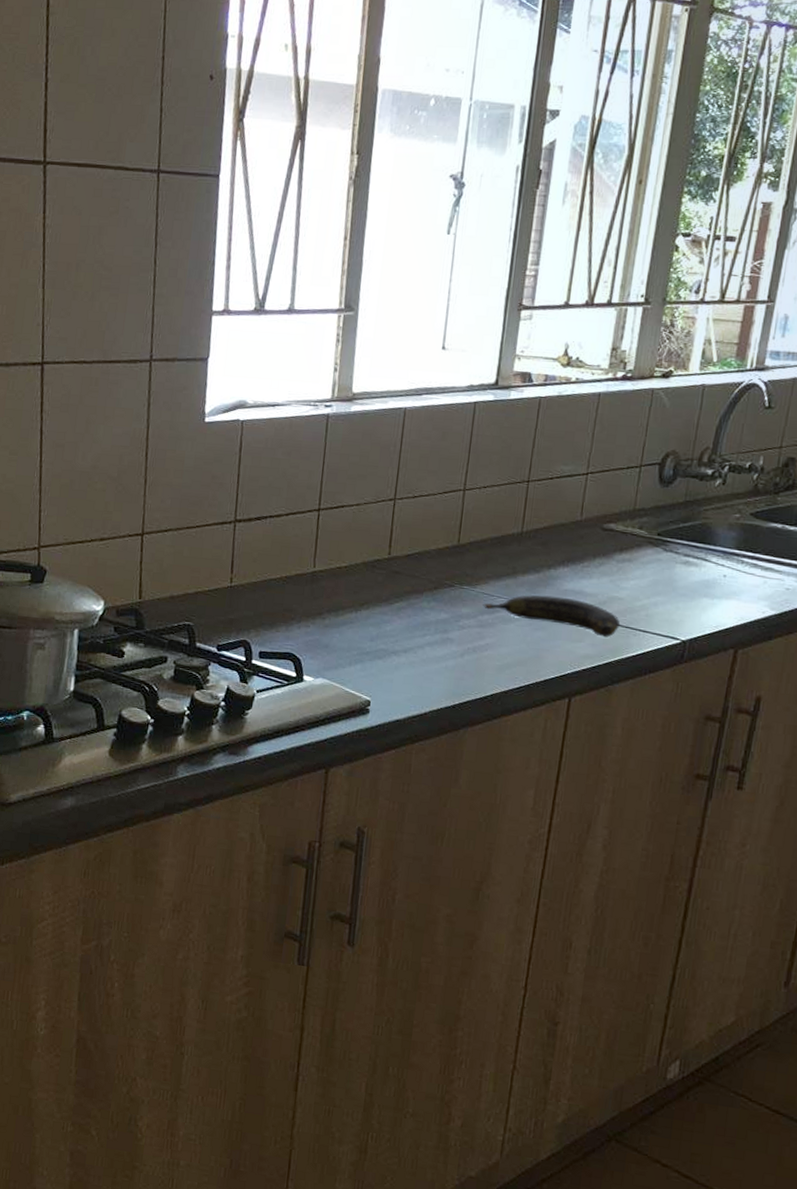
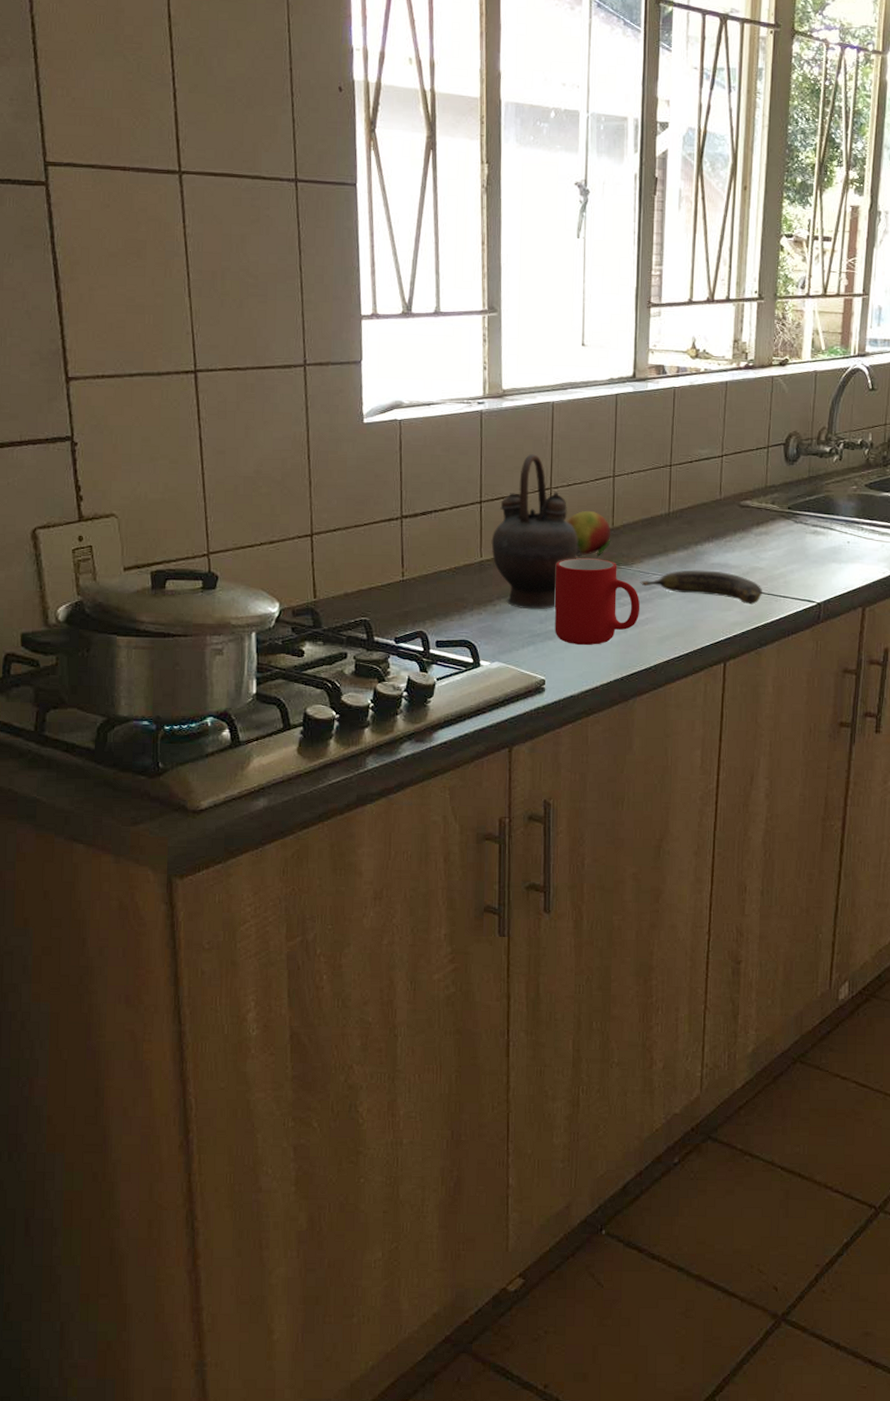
teapot: none [326,462,423,627] -> present [491,454,582,610]
cup: none [385,574,481,669] -> present [555,558,640,645]
fruit: none [409,525,456,574] -> present [567,511,611,557]

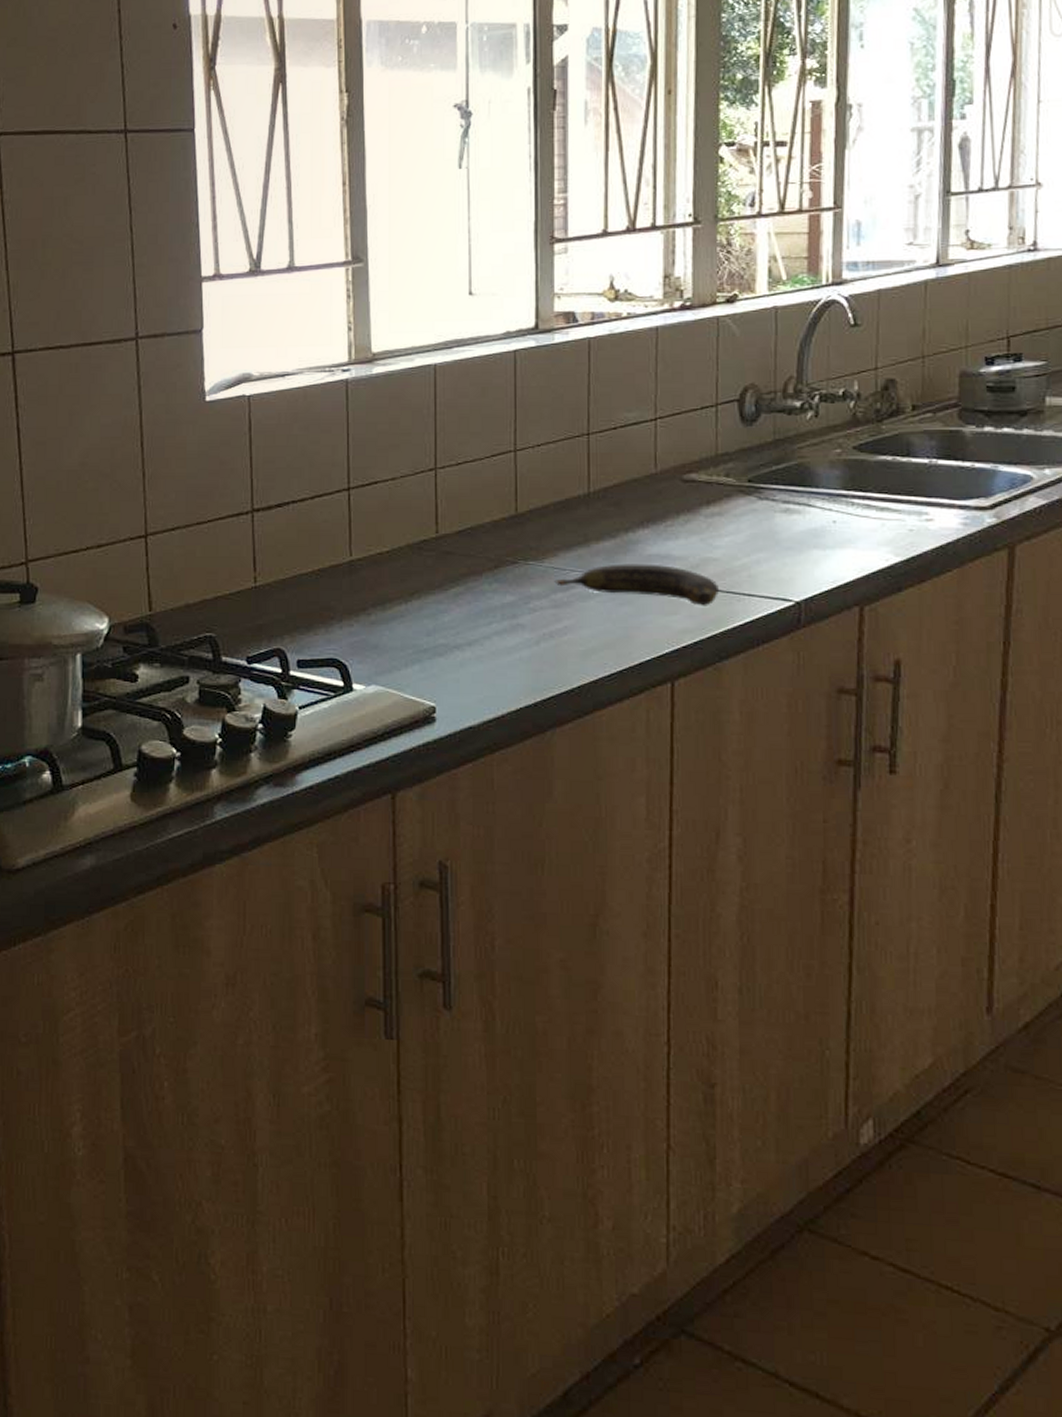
teapot: present [491,454,582,610] -> none [363,428,478,619]
cup: present [555,558,640,645] -> none [444,553,556,662]
fruit: present [567,511,611,557] -> none [457,495,515,551]

